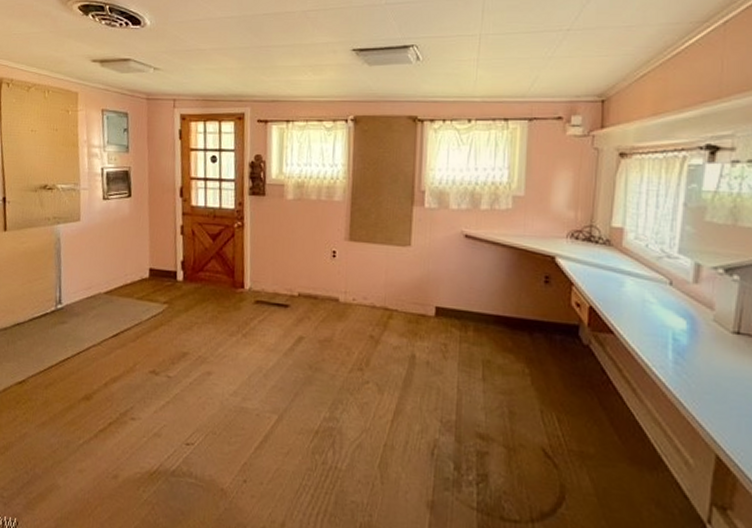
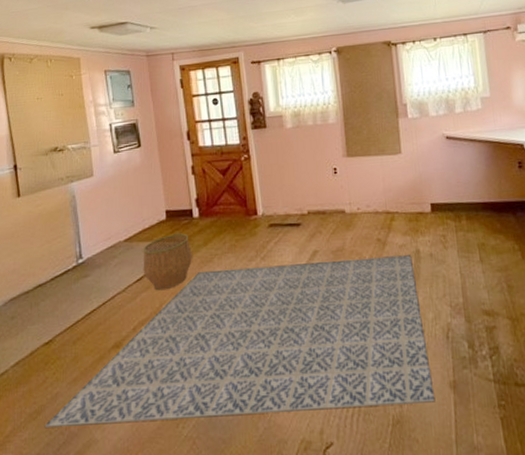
area rug: none [11,338,409,519] -> present [44,255,435,427]
basket: none [120,293,173,351] -> present [143,232,193,291]

